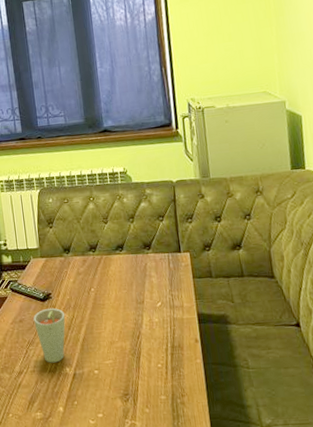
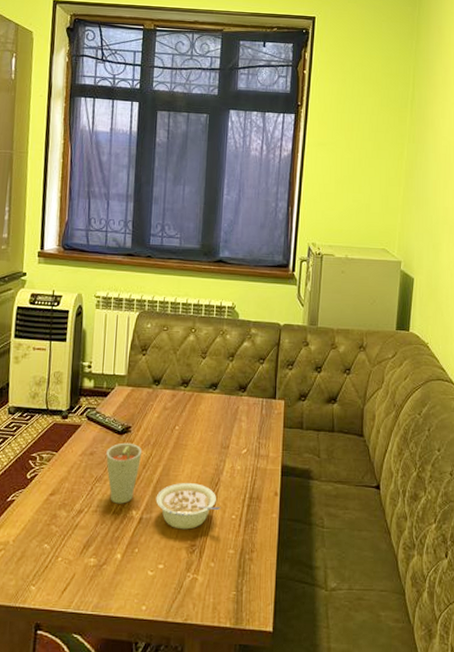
legume: none [85,338,146,381] -> present [155,483,221,530]

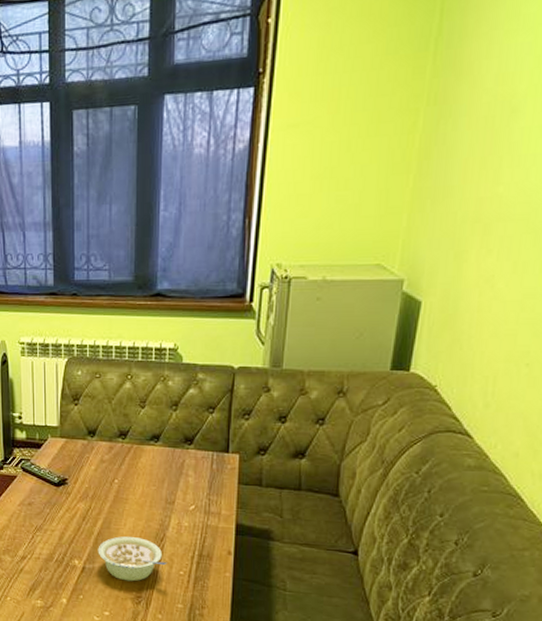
cup: present [106,442,142,504] -> none [44,494,81,553]

